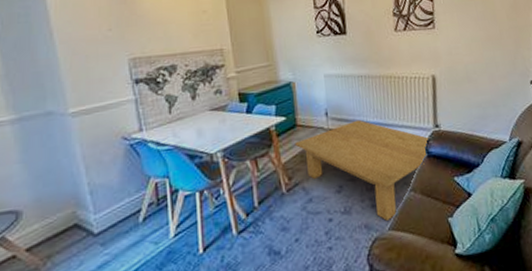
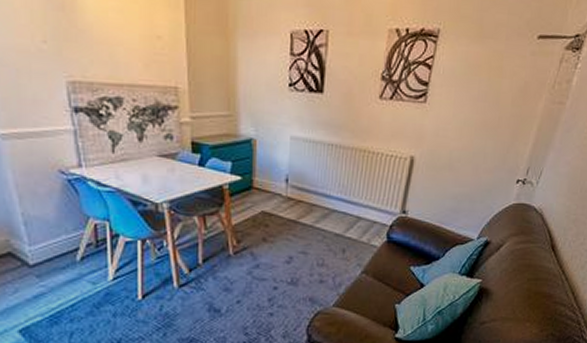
coffee table: present [295,119,429,221] -> none [248,192,393,297]

